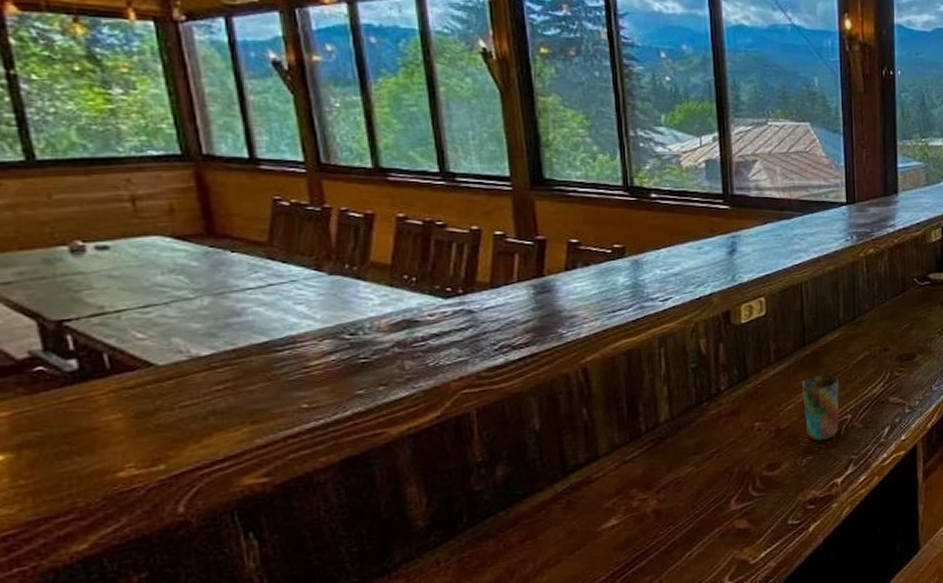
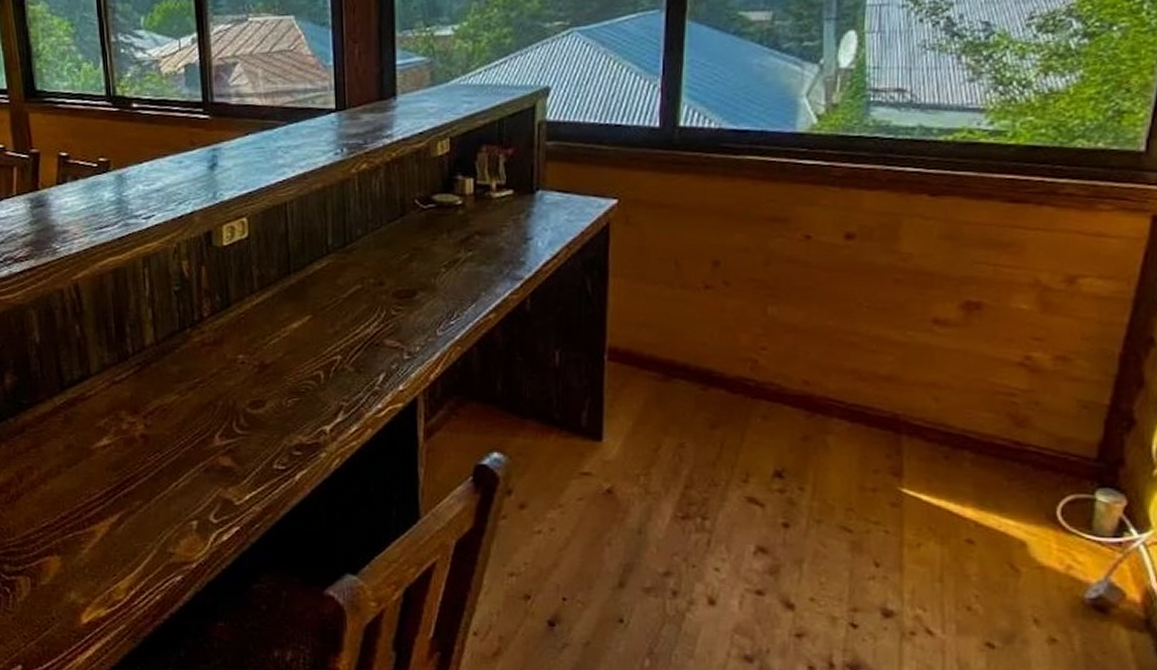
cup: present [801,374,839,441] -> none [286,308,328,382]

